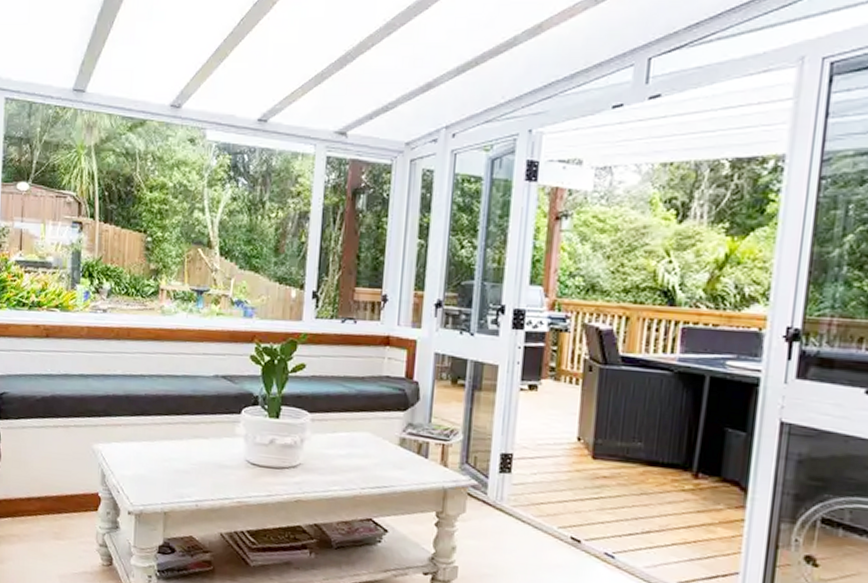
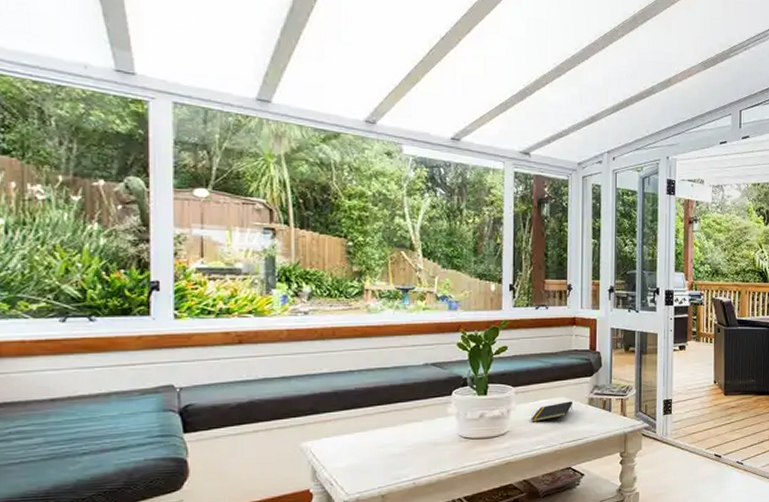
notepad: none [328,438,379,458] -> present [532,401,572,422]

